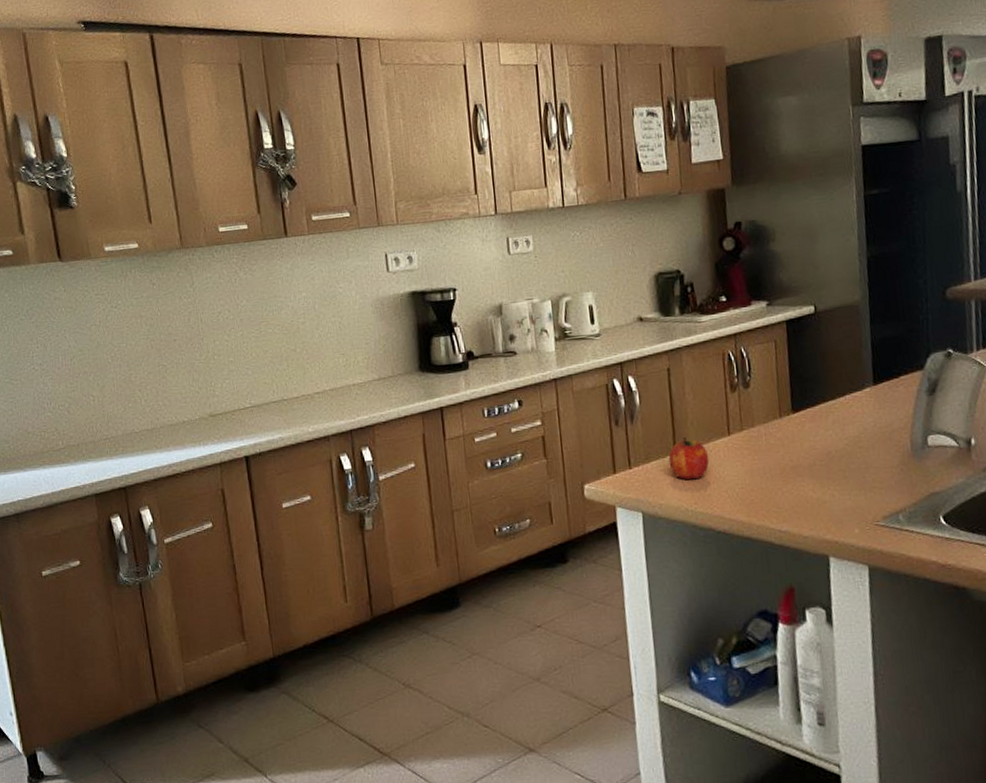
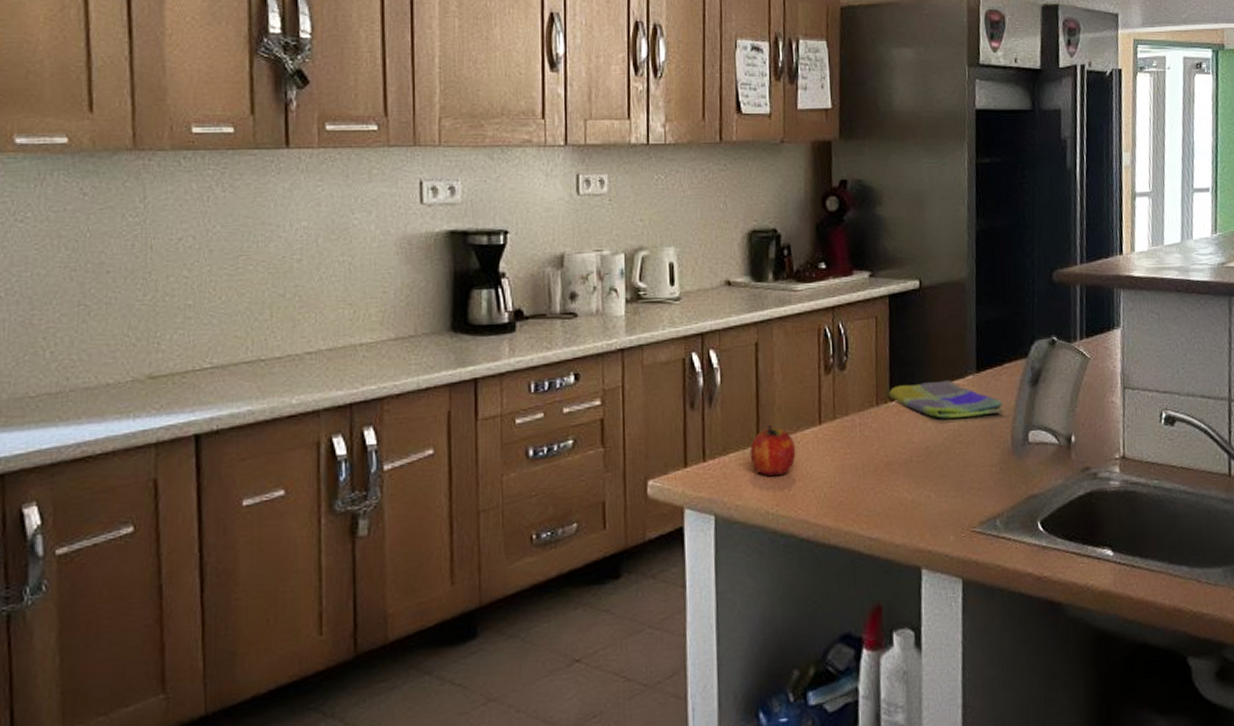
dish towel: none [790,393,902,427] -> present [888,380,1004,419]

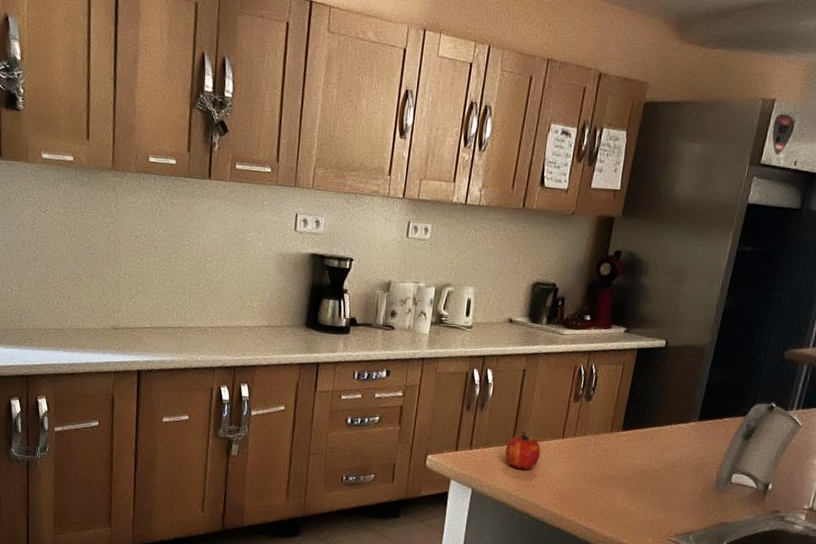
dish towel: present [888,380,1004,419] -> none [621,420,716,456]

